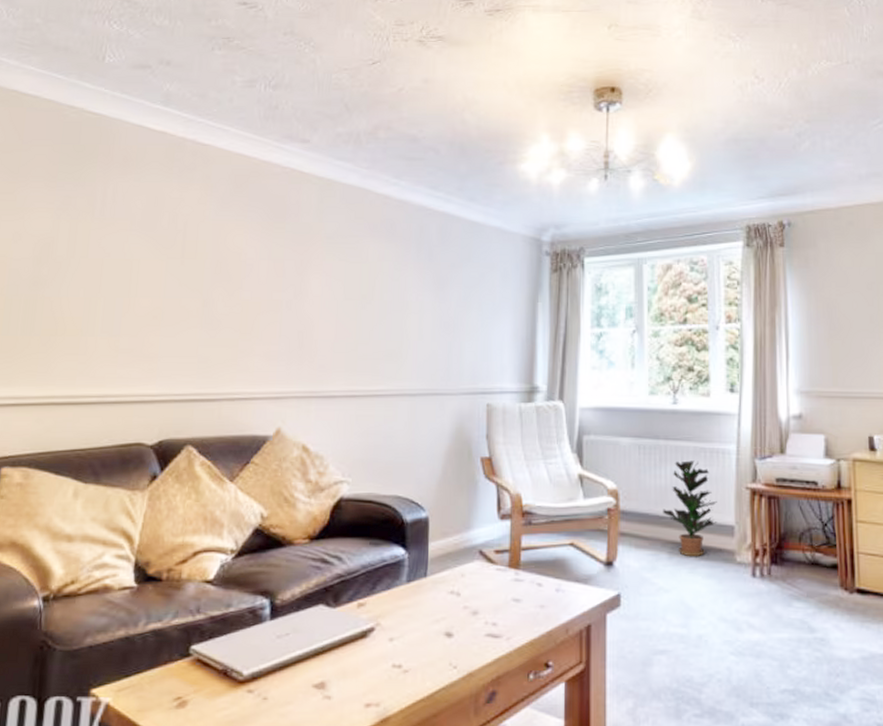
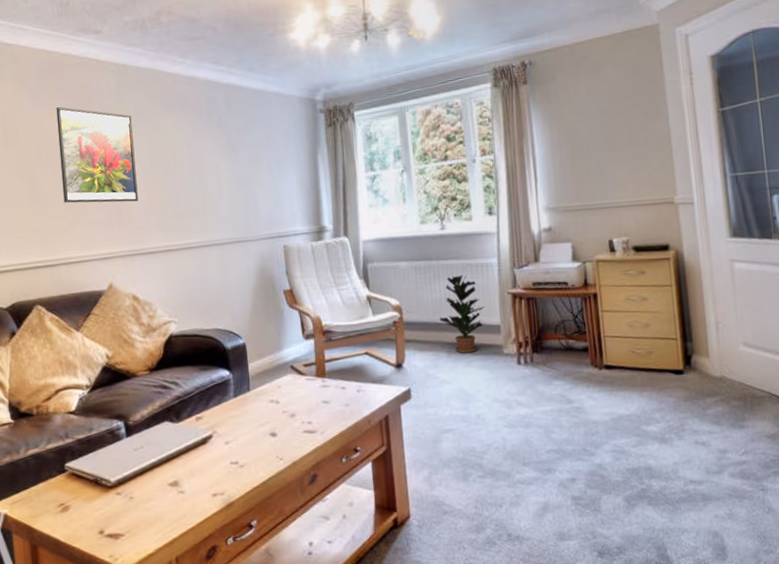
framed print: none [238,219,330,335] -> present [56,107,138,203]

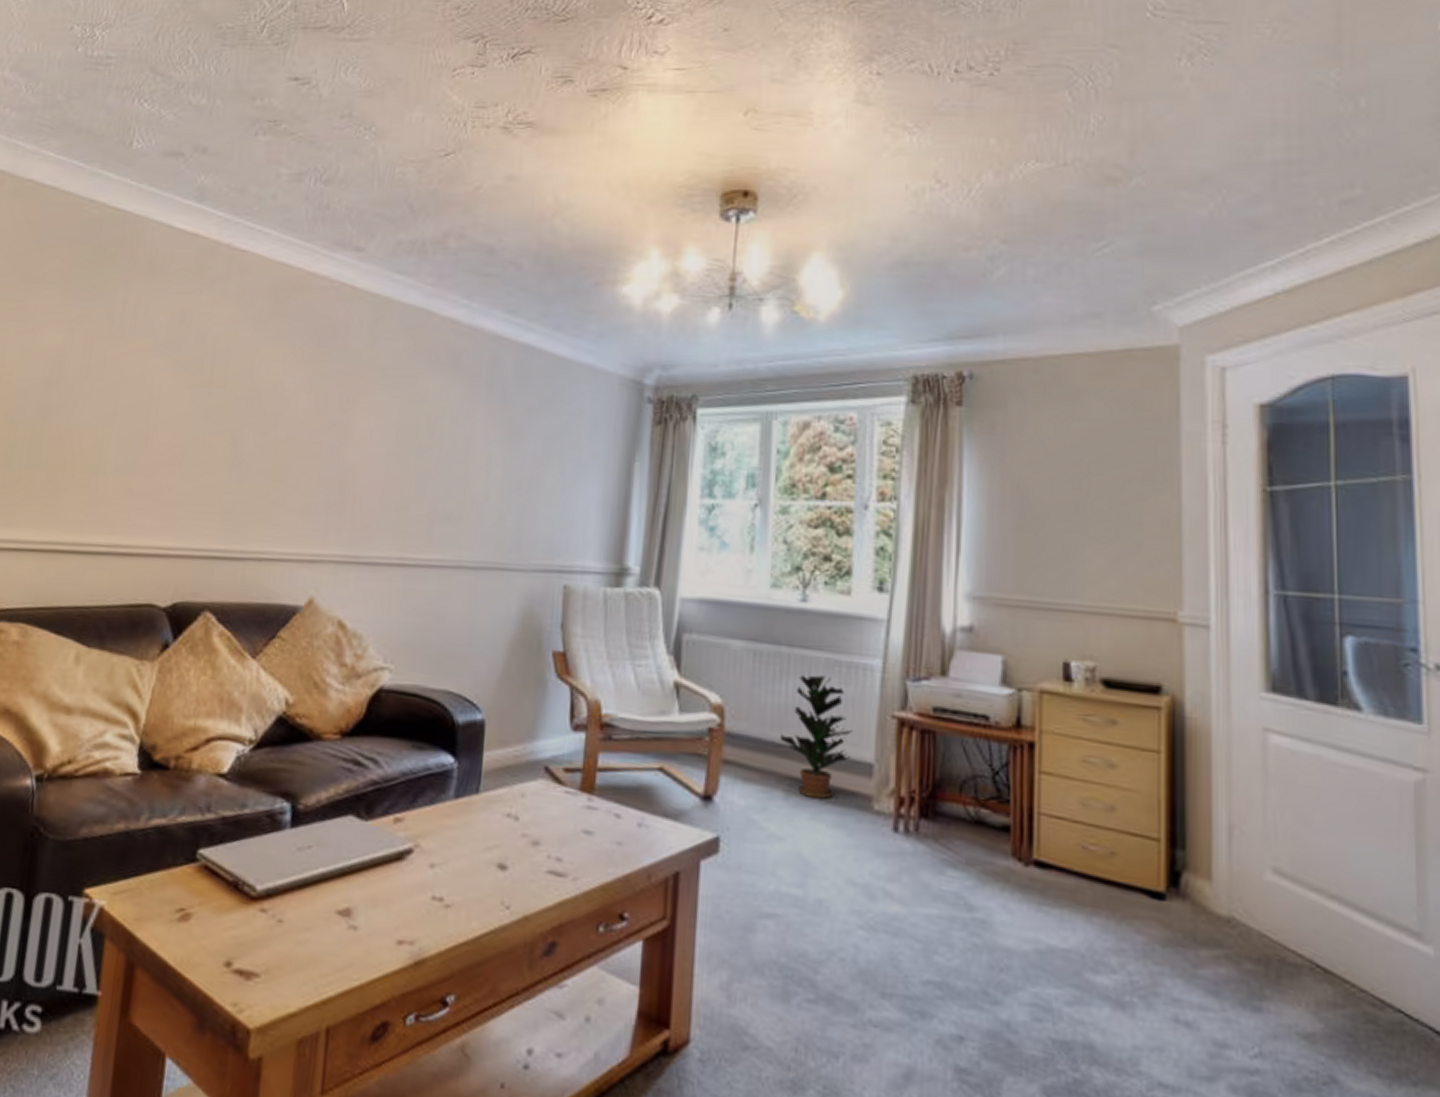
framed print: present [56,107,138,203] -> none [270,342,383,488]

